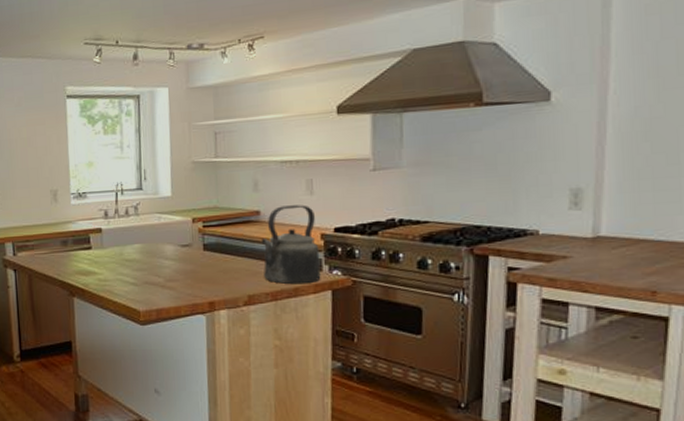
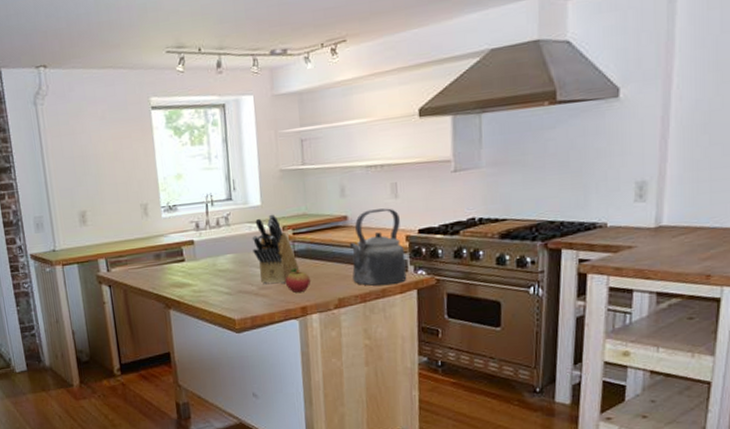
knife block: none [160,205,209,277] -> present [252,214,300,284]
fruit: none [193,261,219,287] -> present [285,267,310,293]

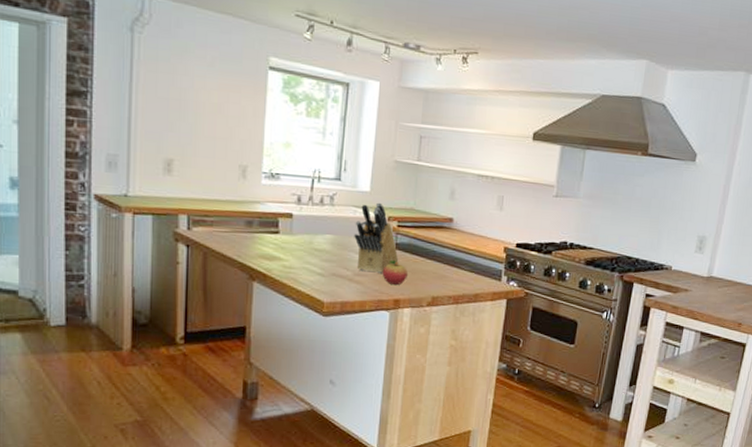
kettle: present [349,208,407,286] -> none [449,217,501,291]

